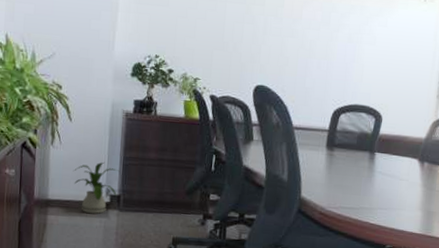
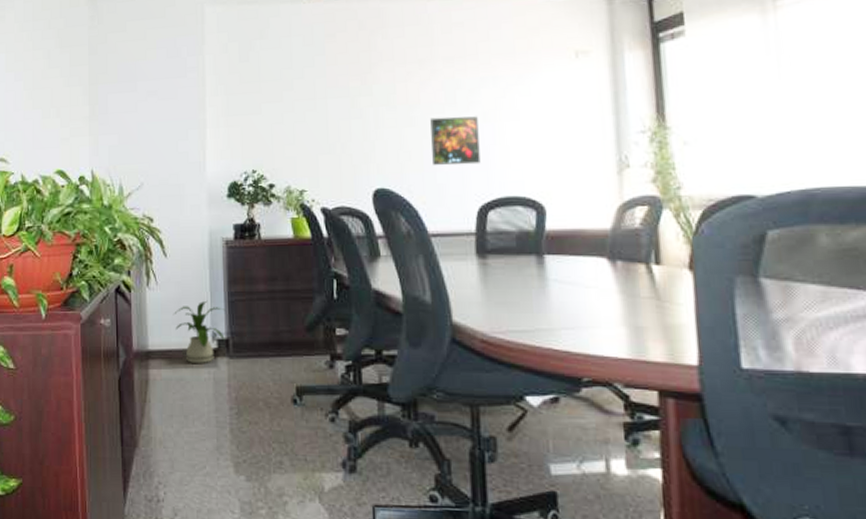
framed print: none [304,32,344,76] -> present [430,116,481,166]

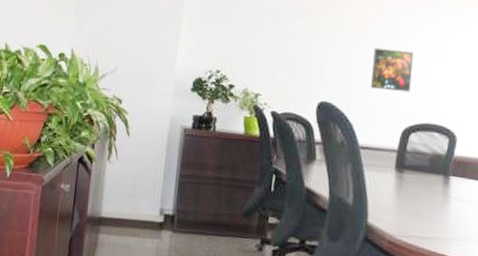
house plant: present [174,300,225,363] -> none [128,179,175,234]

